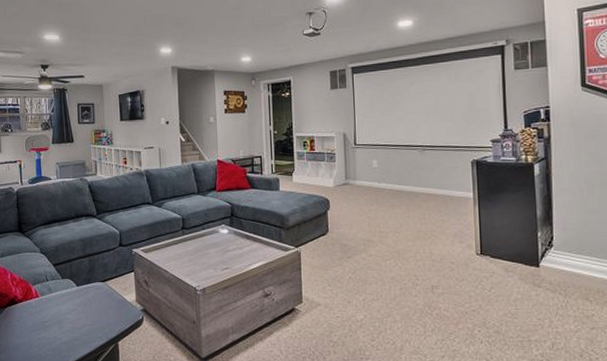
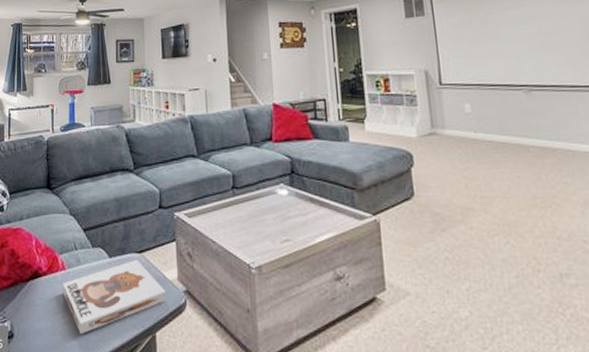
board game: none [37,287,127,347] -> present [63,259,166,335]

